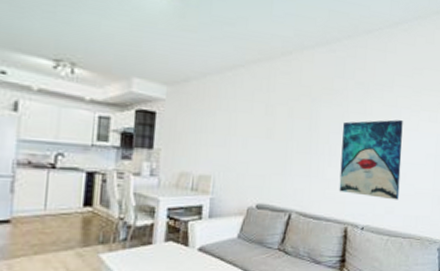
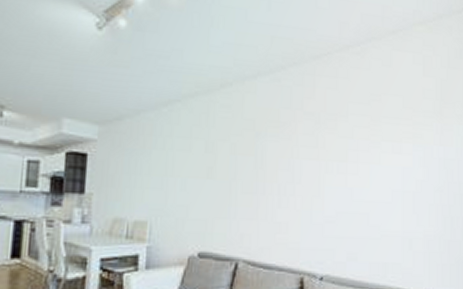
wall art: present [339,119,403,200] -> none [291,152,363,245]

